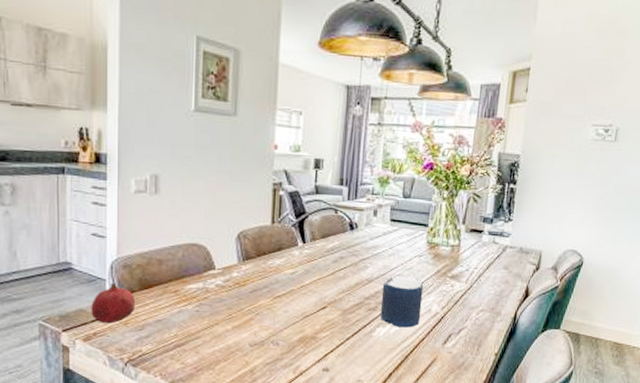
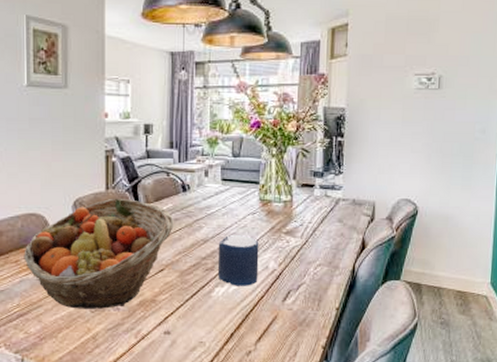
fruit basket: none [183,232,339,343] -> present [24,198,174,309]

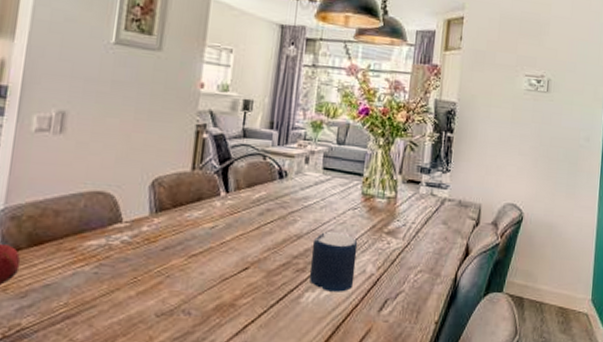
fruit basket: present [24,198,174,309] -> none [81,180,266,313]

